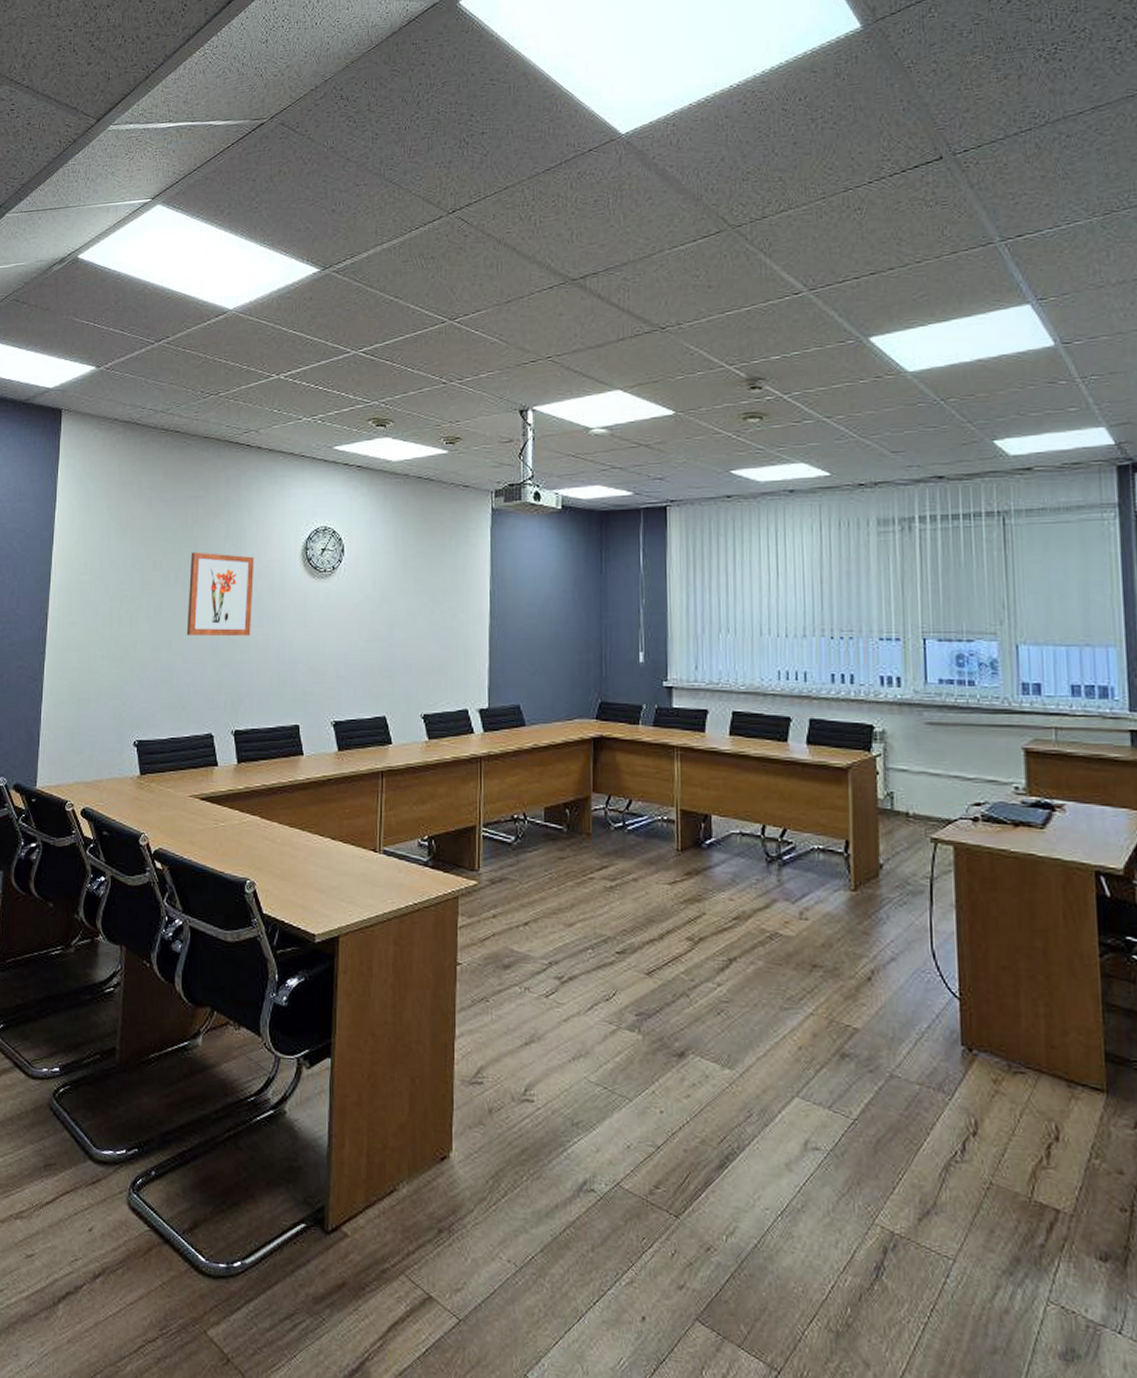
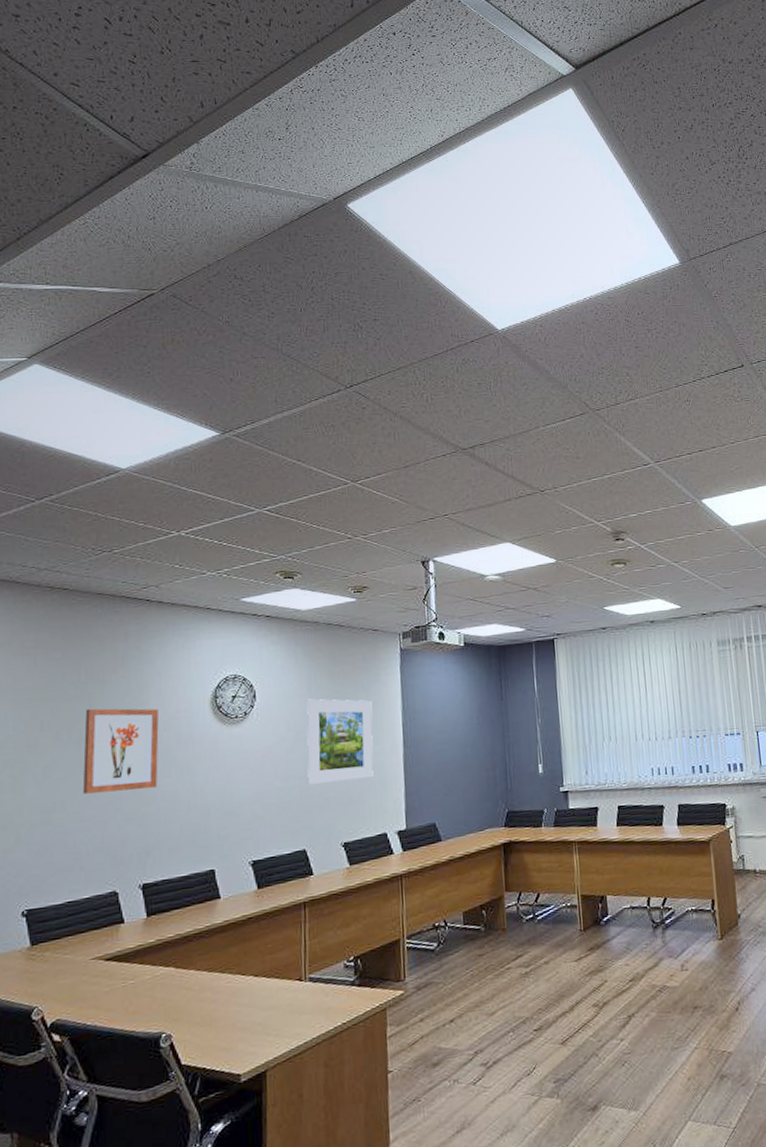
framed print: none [390,557,459,648] -> present [306,698,374,784]

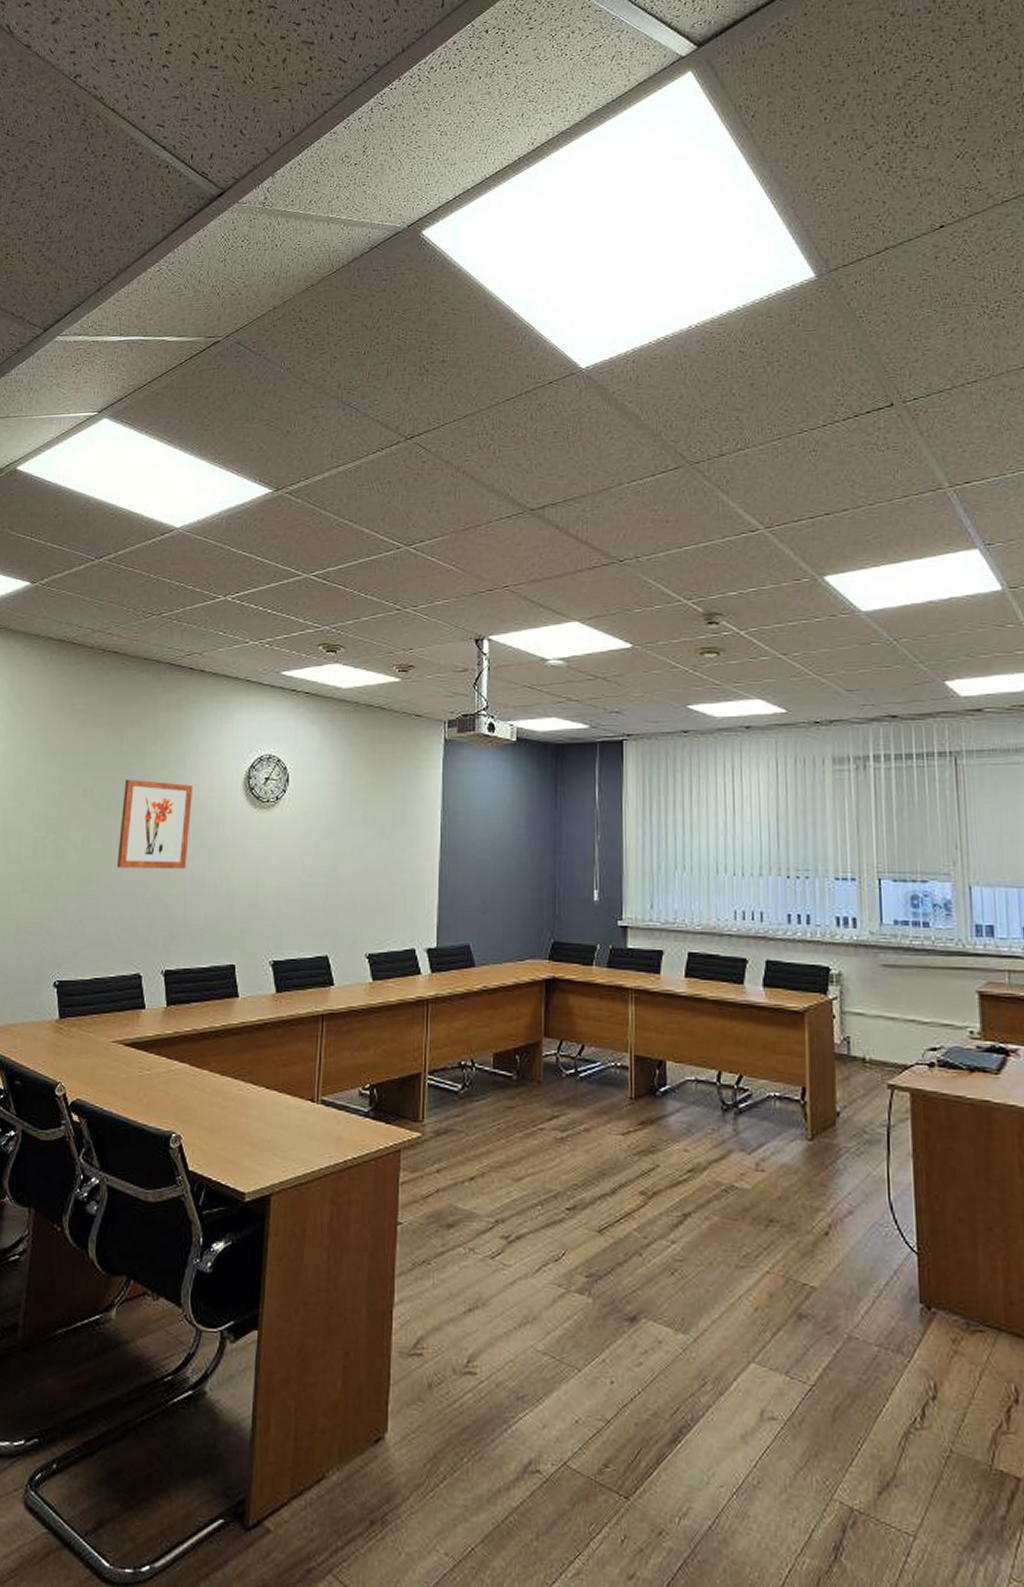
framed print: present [306,698,374,784] -> none [335,788,409,884]

